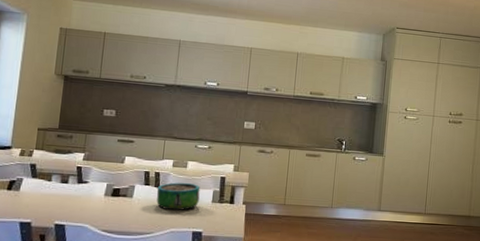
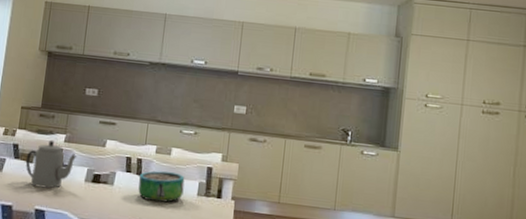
teapot: none [43,159,97,204] -> present [25,141,77,189]

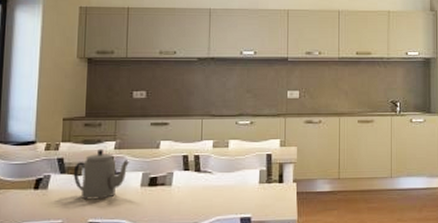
decorative bowl: present [138,171,185,203] -> none [197,164,245,197]

